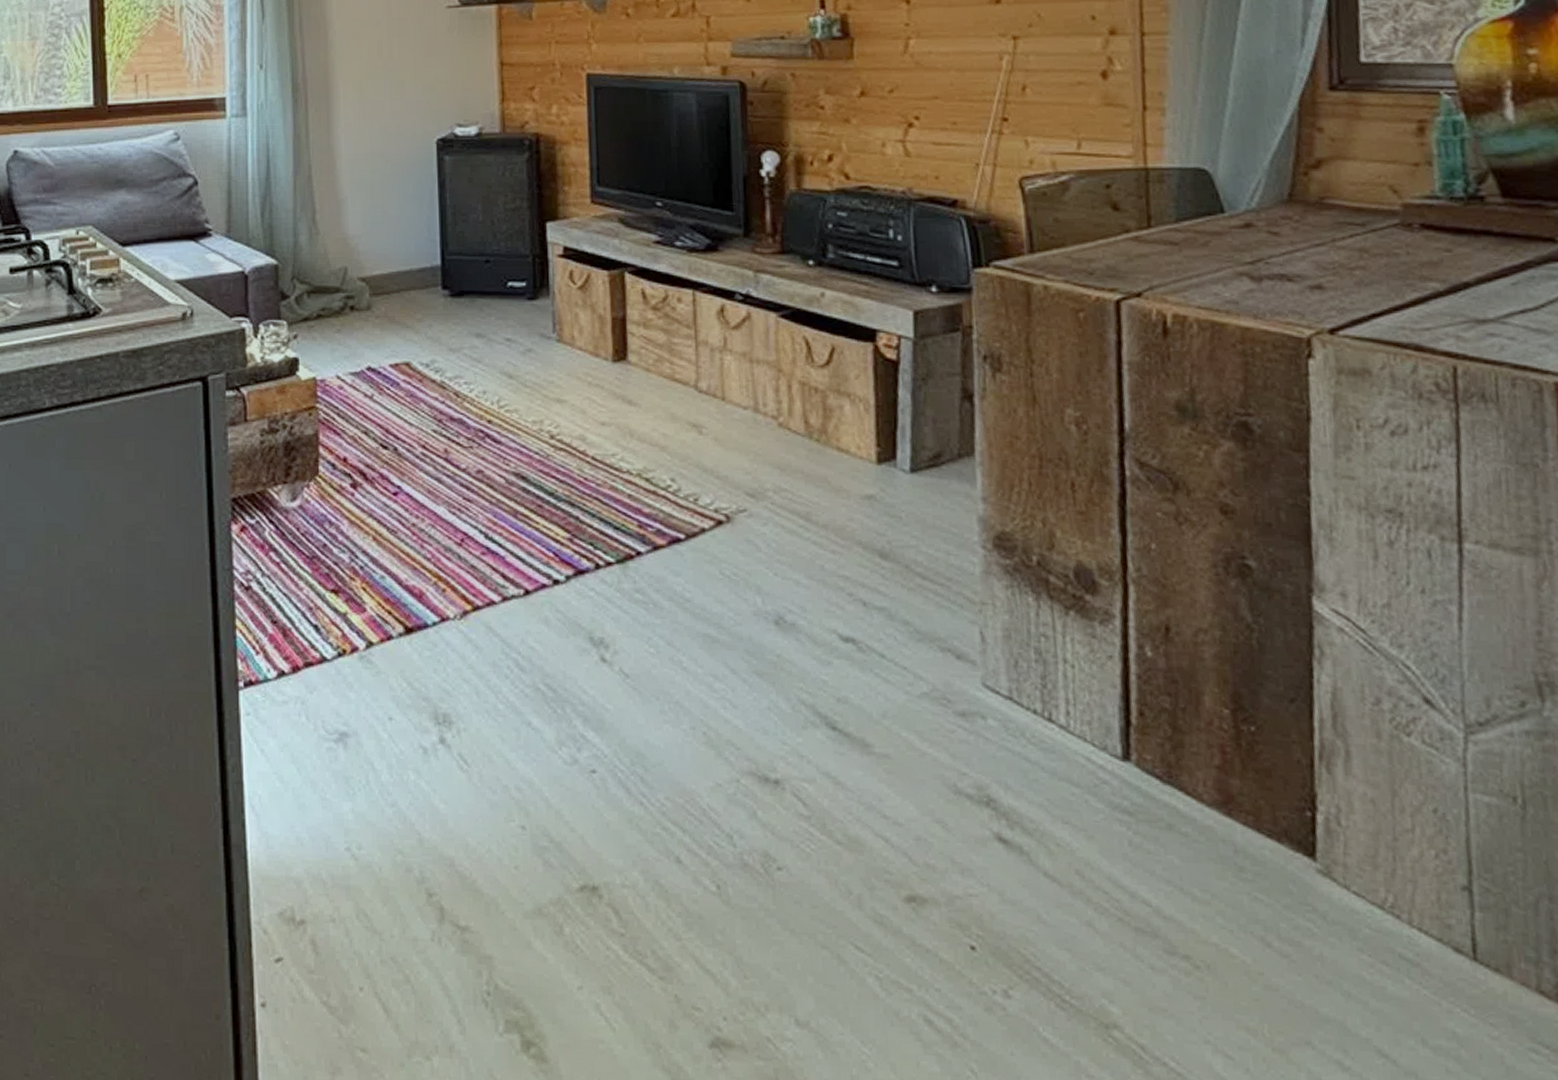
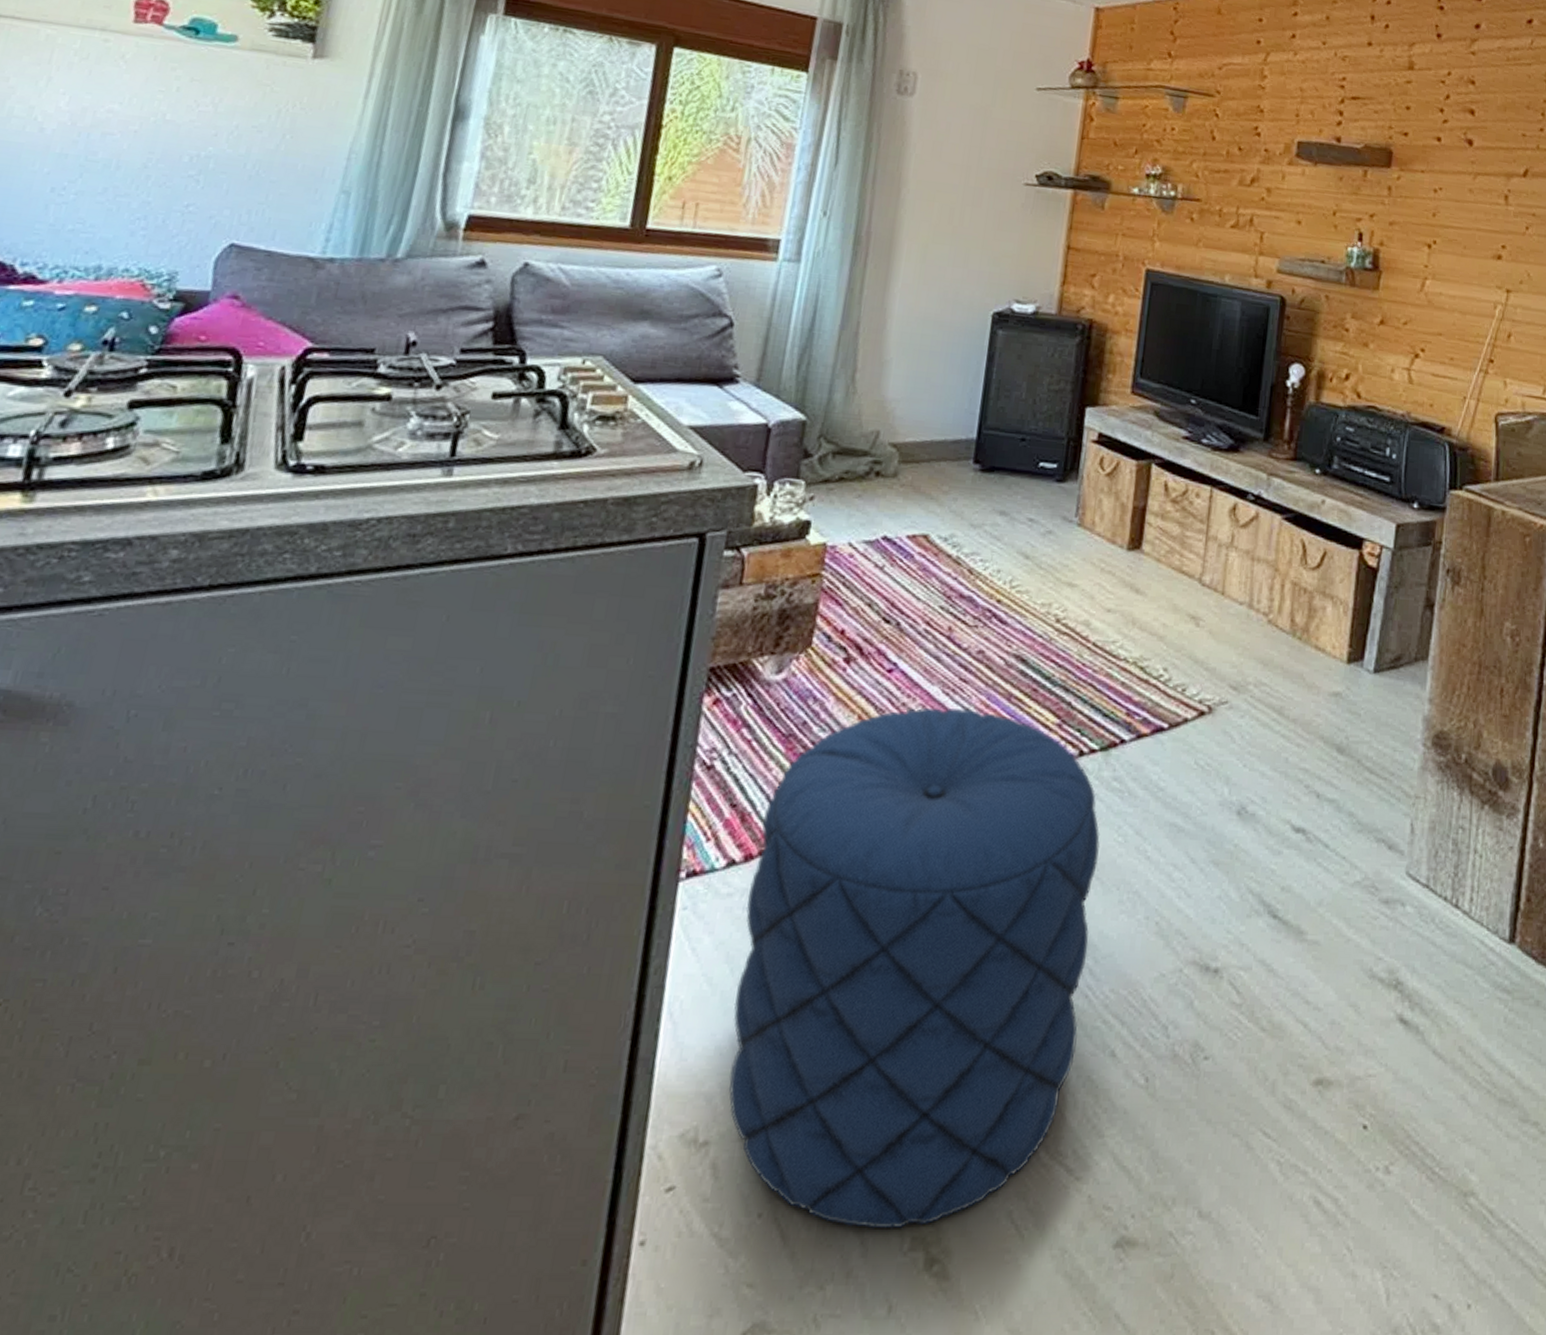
pouf: none [301,526,639,1012] -> present [728,707,1100,1229]

